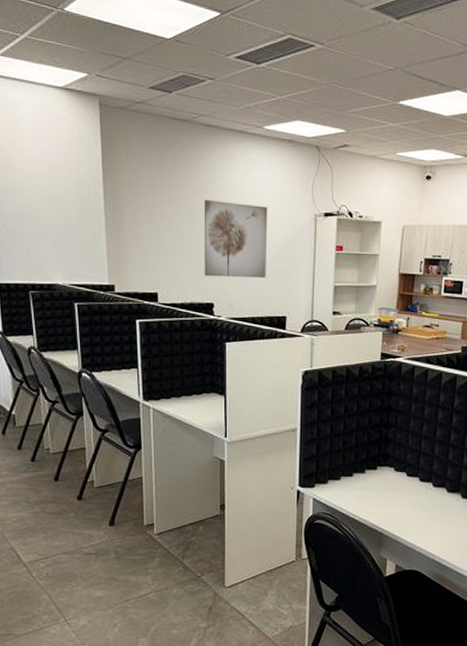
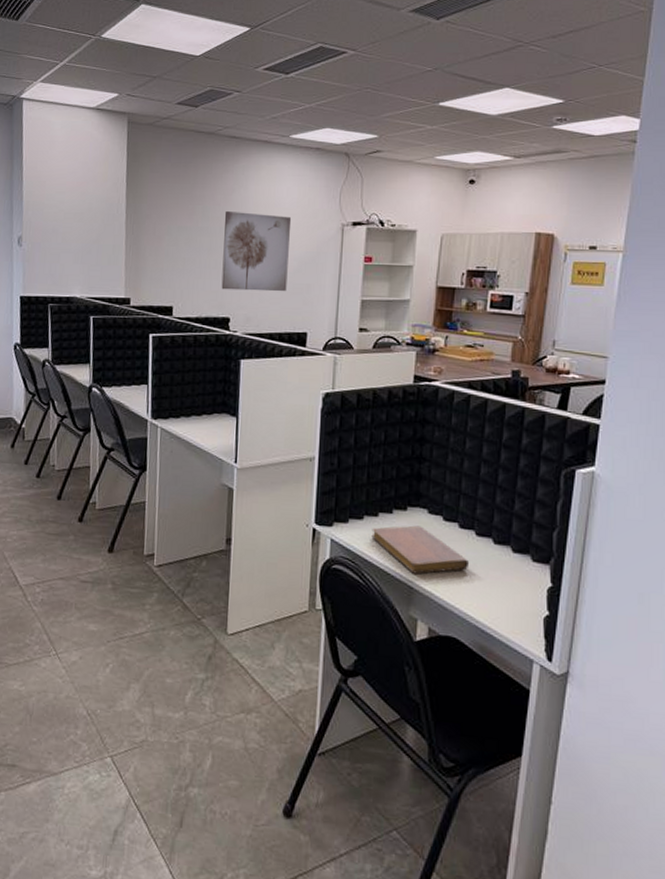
notebook: none [348,482,427,522] -> present [371,525,468,574]

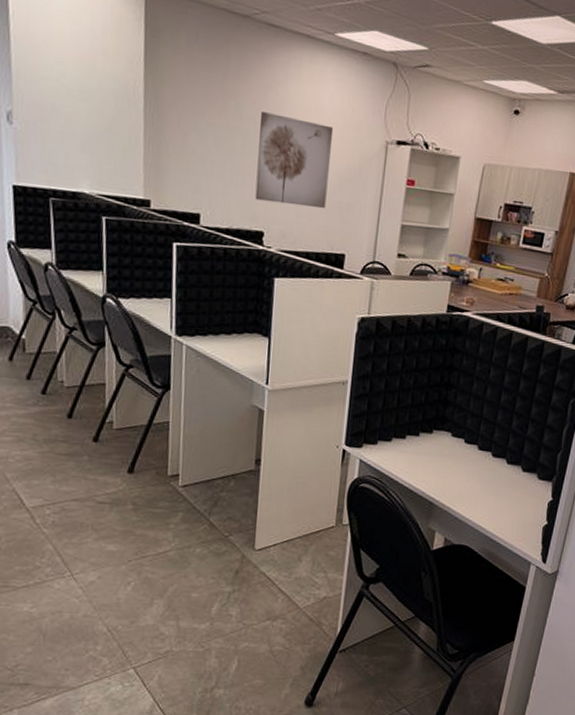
notebook: present [371,525,468,574] -> none [398,447,484,491]

